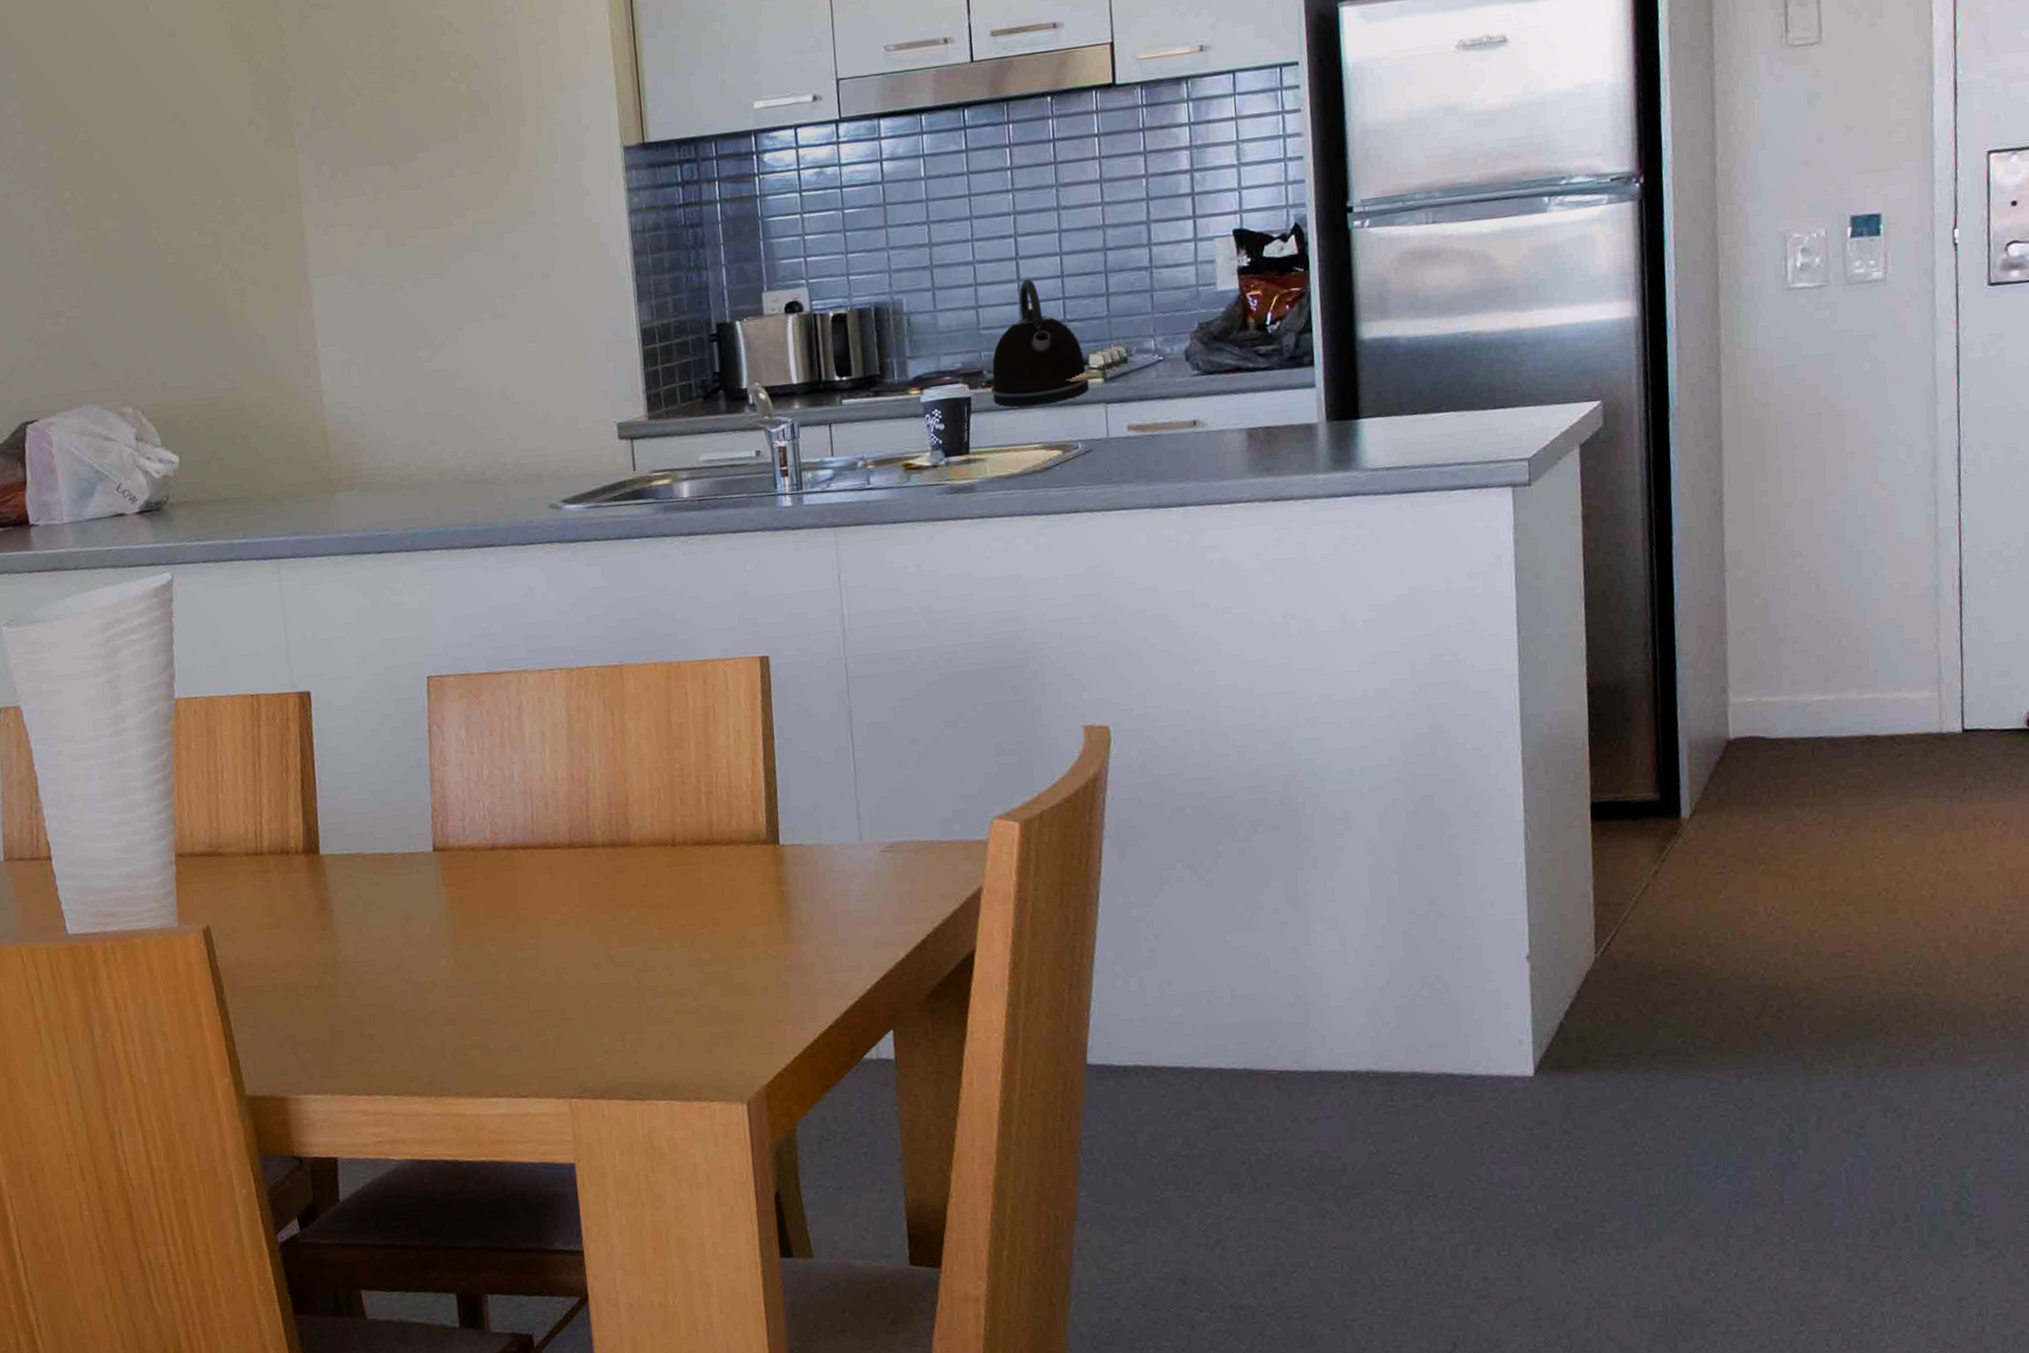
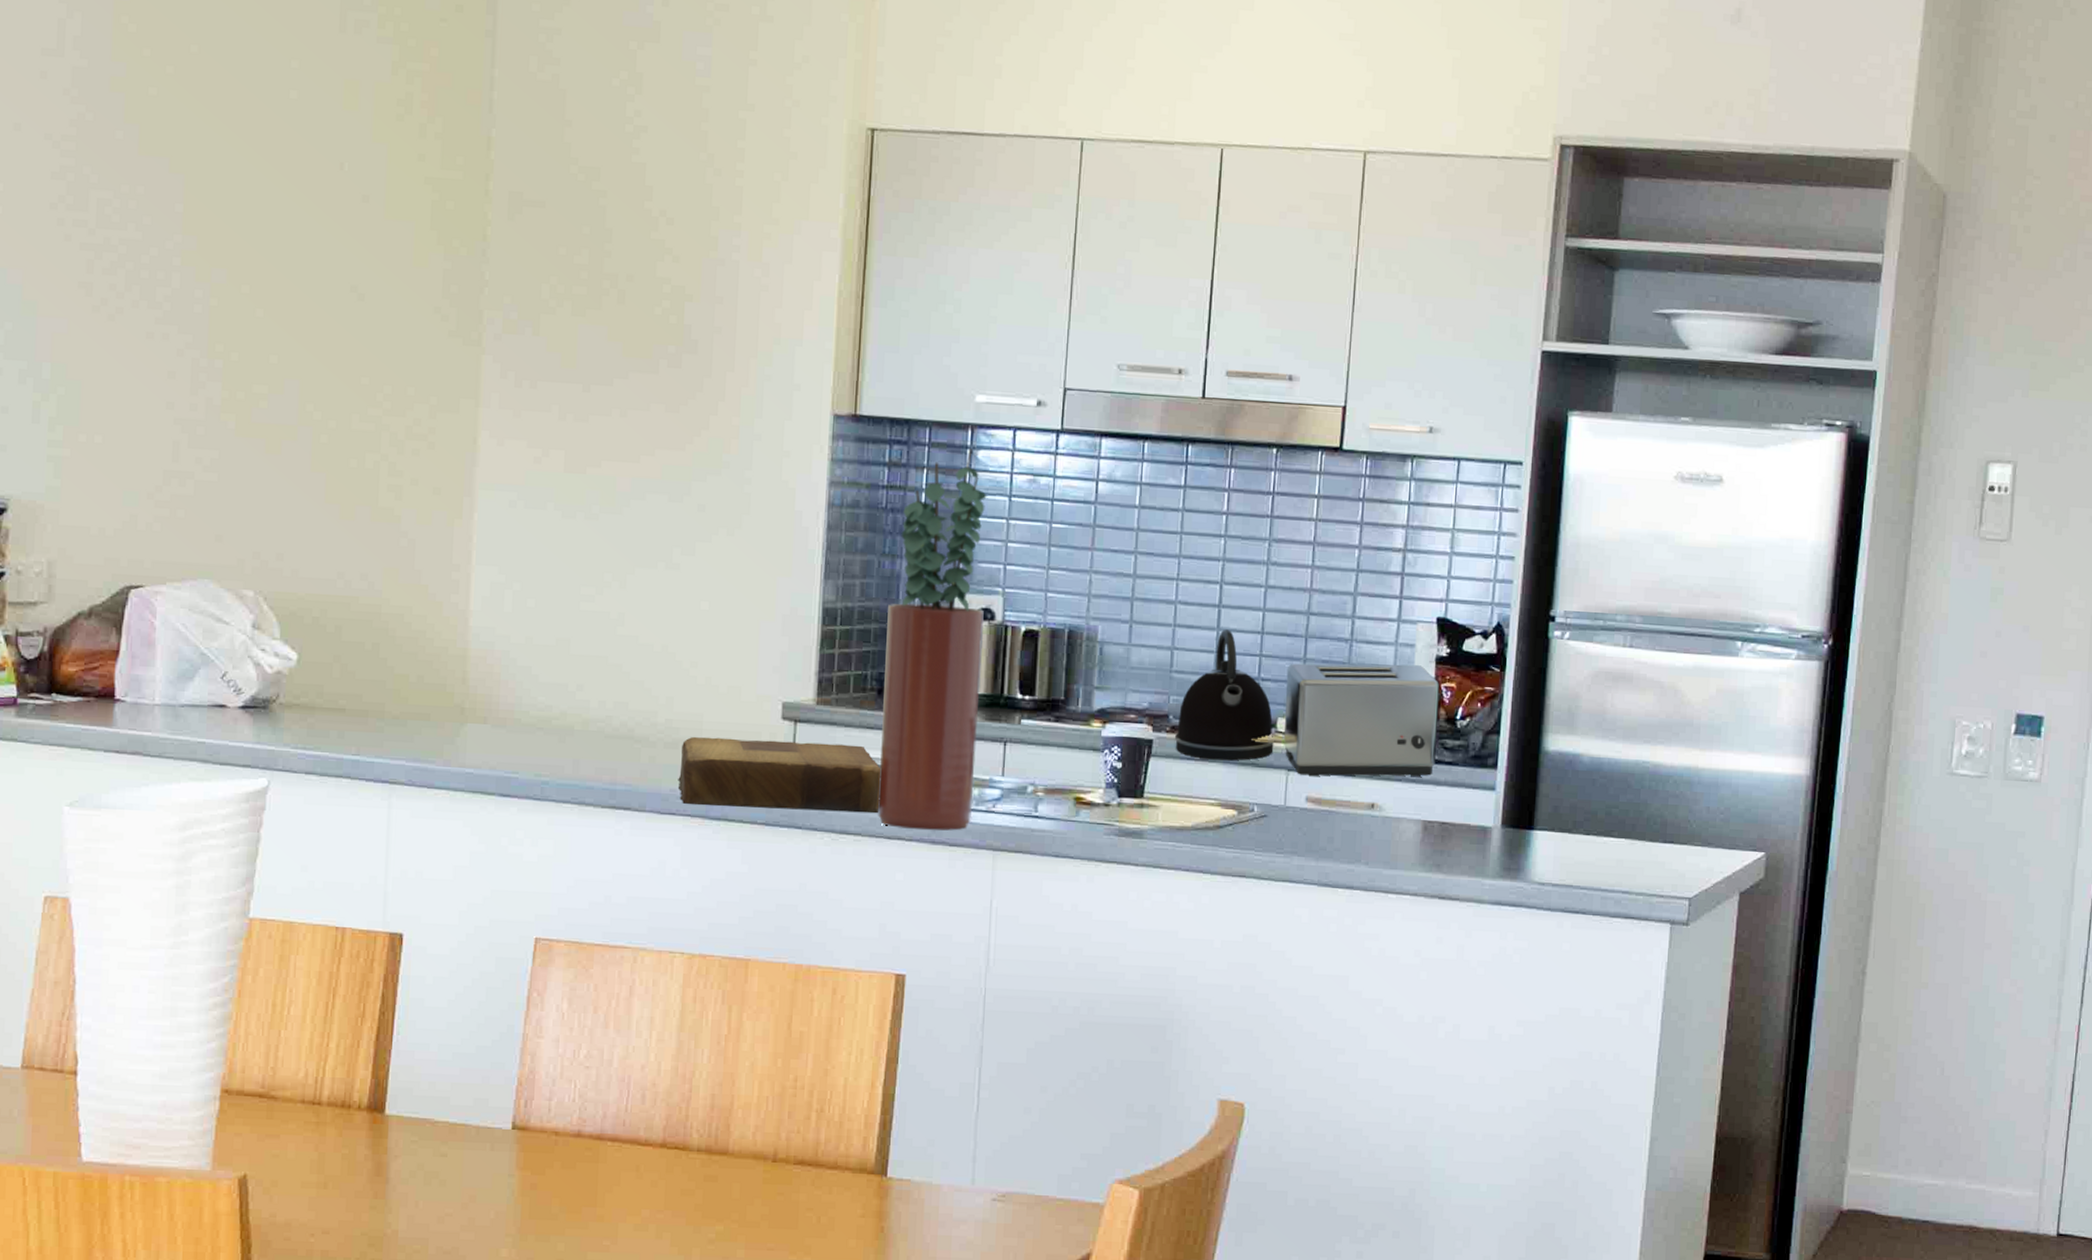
cutting board: none [531,450,722,533] -> present [677,737,882,814]
vase: none [701,154,809,522] -> present [878,448,987,831]
toaster: none [1091,279,1251,406] -> present [1284,663,1441,777]

